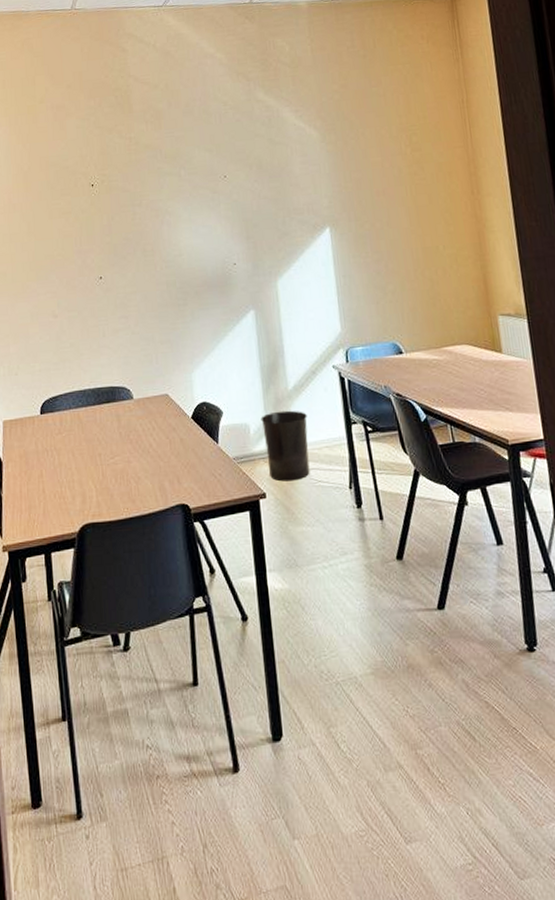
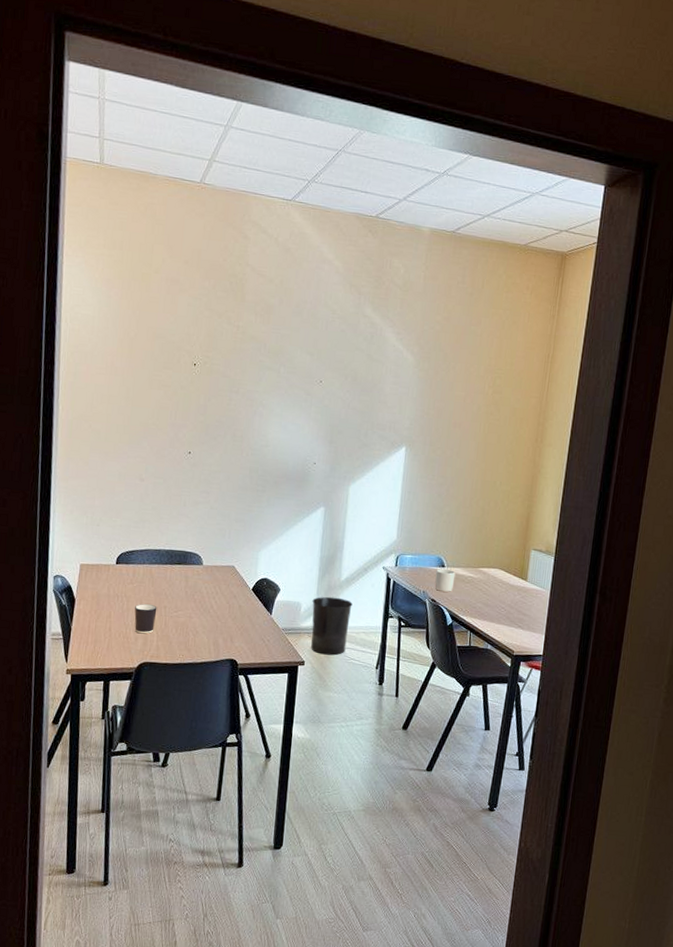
mug: none [67,454,92,491] -> present [134,604,157,634]
mug: none [394,356,419,384] -> present [434,569,456,593]

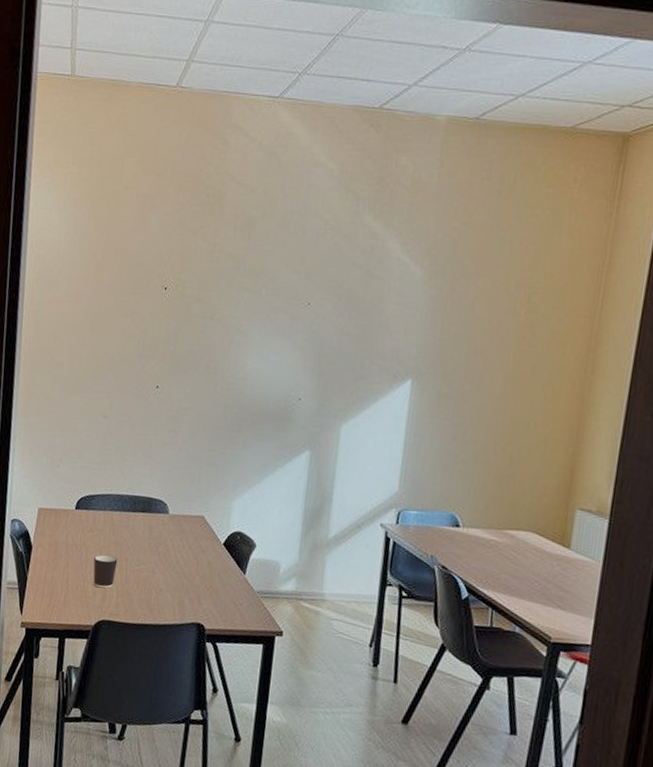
waste bin: present [311,596,353,656] -> none [291,556,342,627]
mug: present [434,569,456,593] -> none [446,529,474,559]

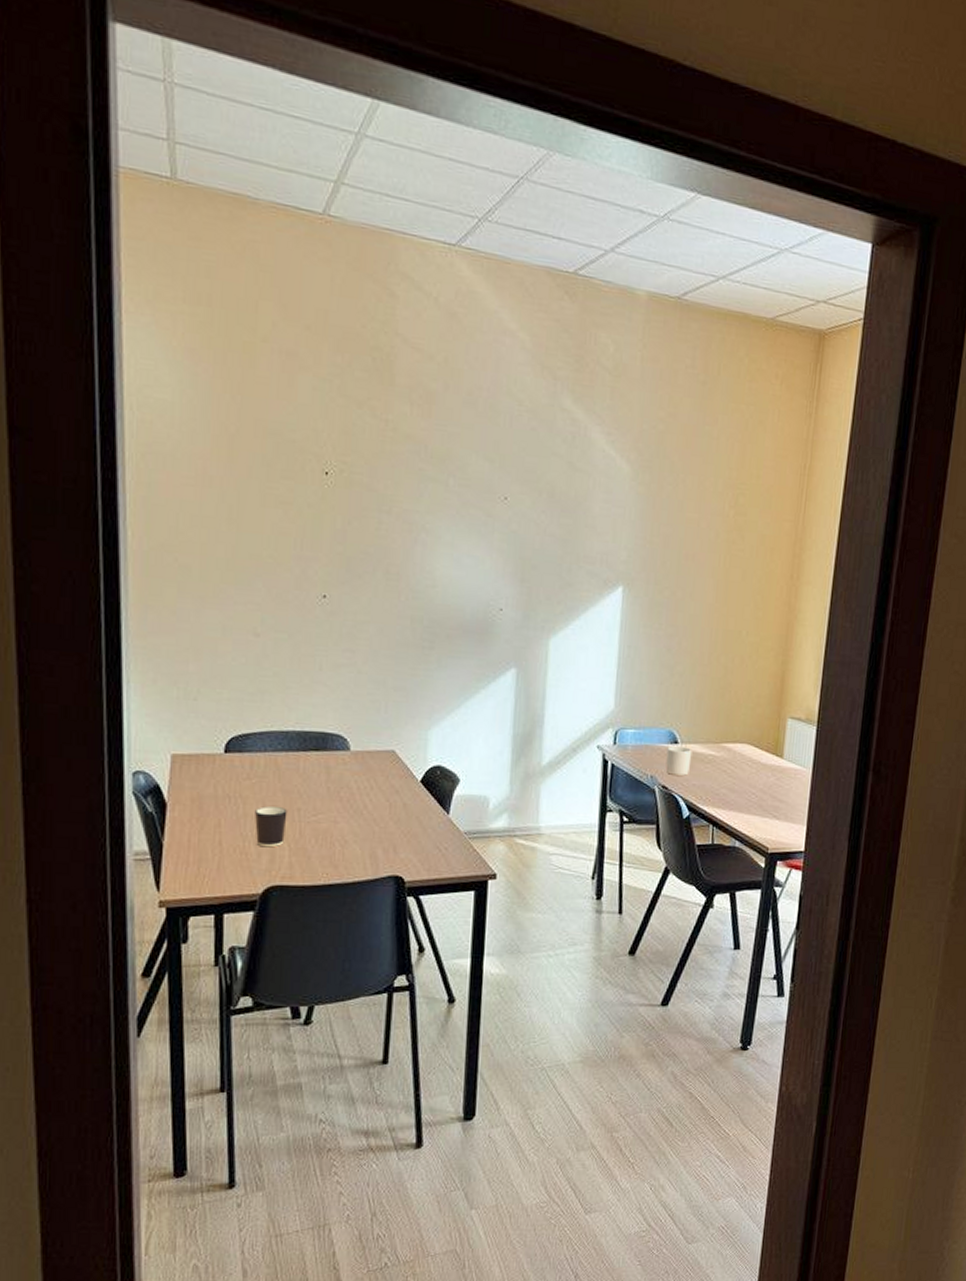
mug: none [446,529,474,559] -> present [665,746,692,777]

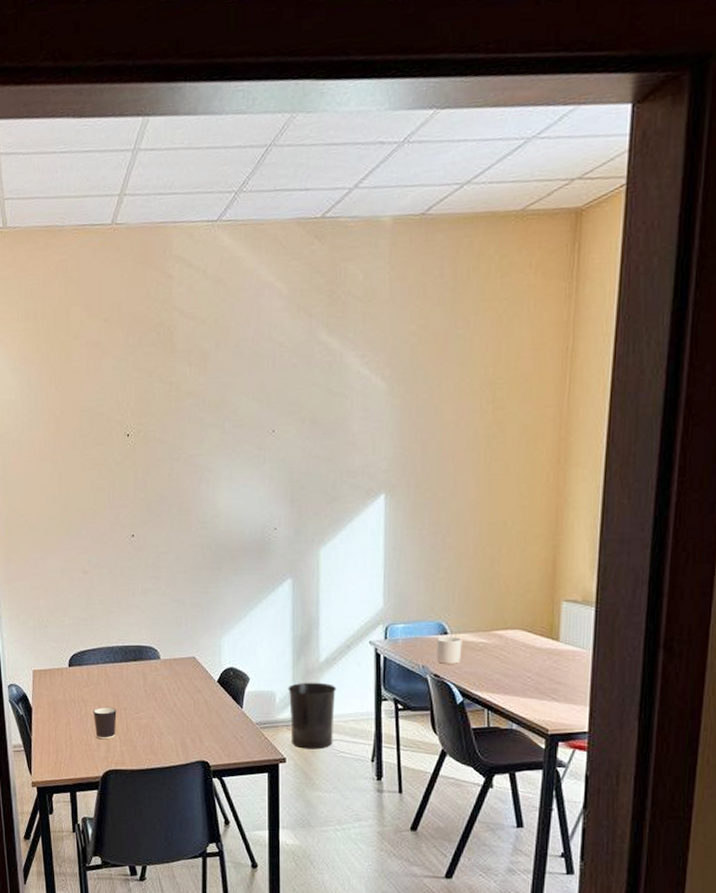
waste bin: none [504,787,558,865] -> present [288,682,336,749]

